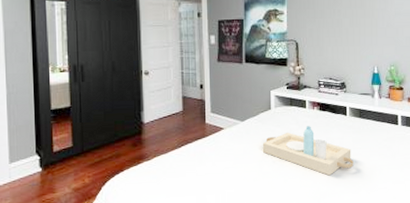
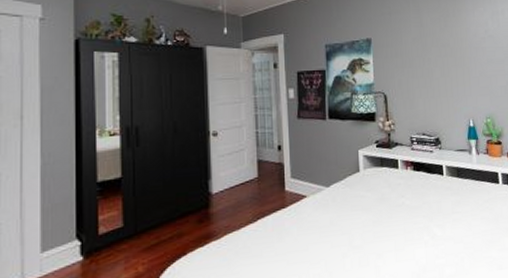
serving tray: present [262,126,354,176] -> none [351,189,454,246]

